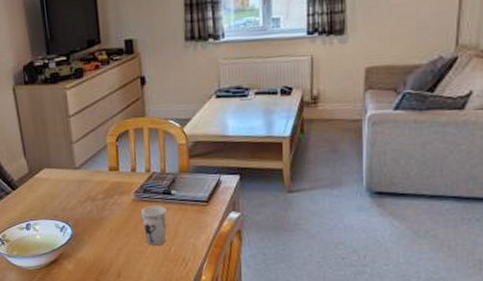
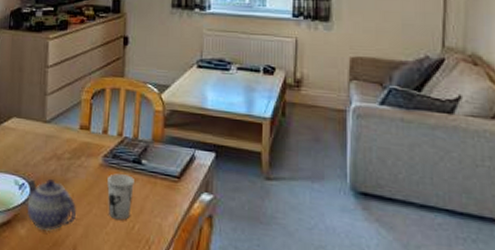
teapot: none [66,219,116,264] -> present [26,179,76,232]

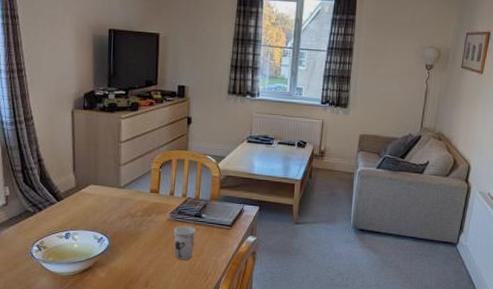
teapot: present [26,179,76,232] -> none [104,233,148,273]

